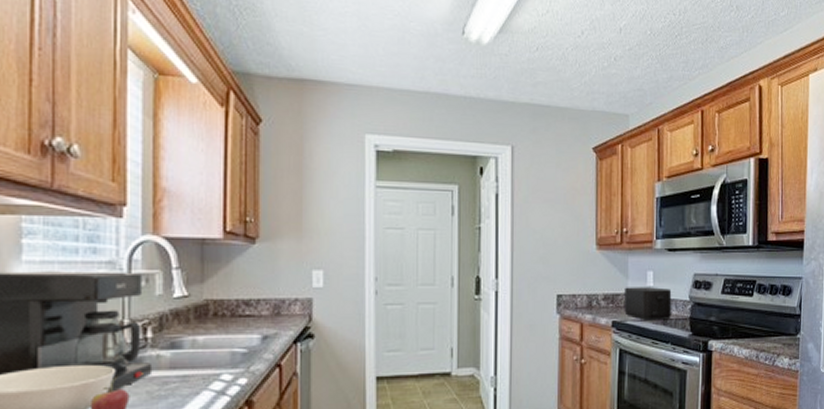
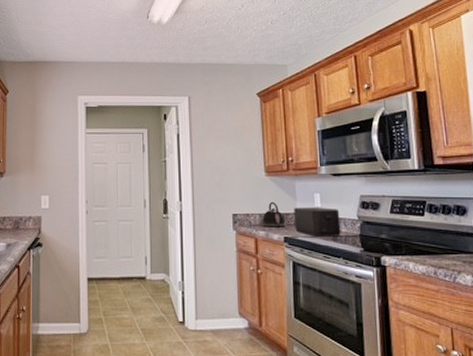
kettle: none [590,280,615,310] -> present [262,201,286,228]

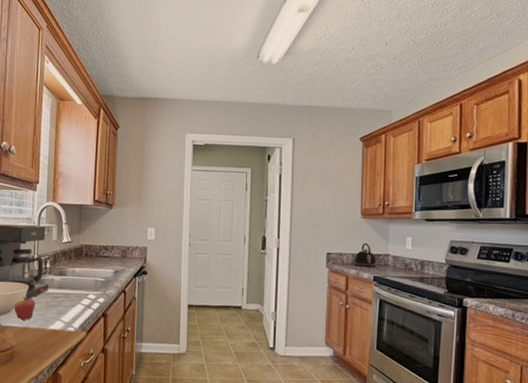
toaster: present [293,207,341,237] -> none [384,249,429,278]

